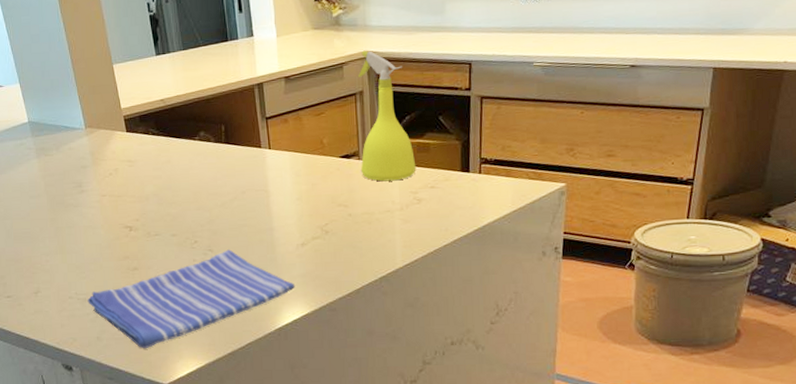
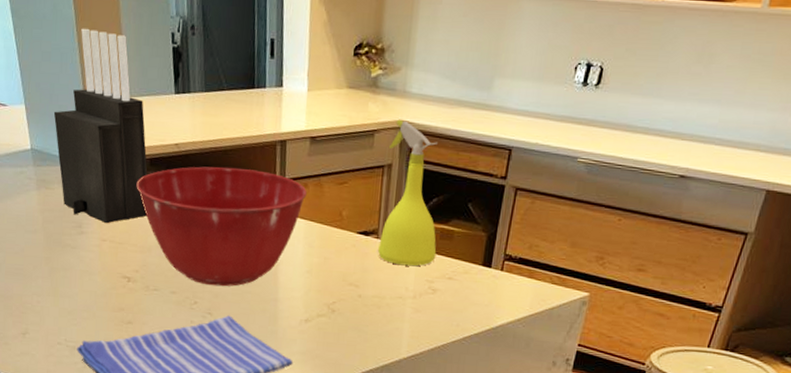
knife block: none [46,9,141,180] -> present [53,28,148,224]
mixing bowl: none [129,113,288,224] -> present [136,166,307,287]

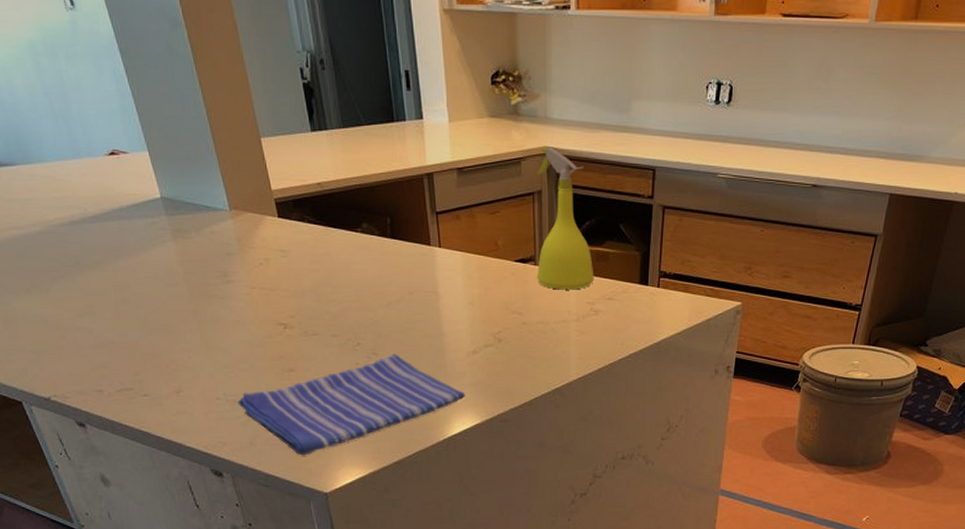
knife block: present [53,28,148,224] -> none [181,67,296,271]
mixing bowl: present [136,166,307,287] -> none [281,203,460,326]

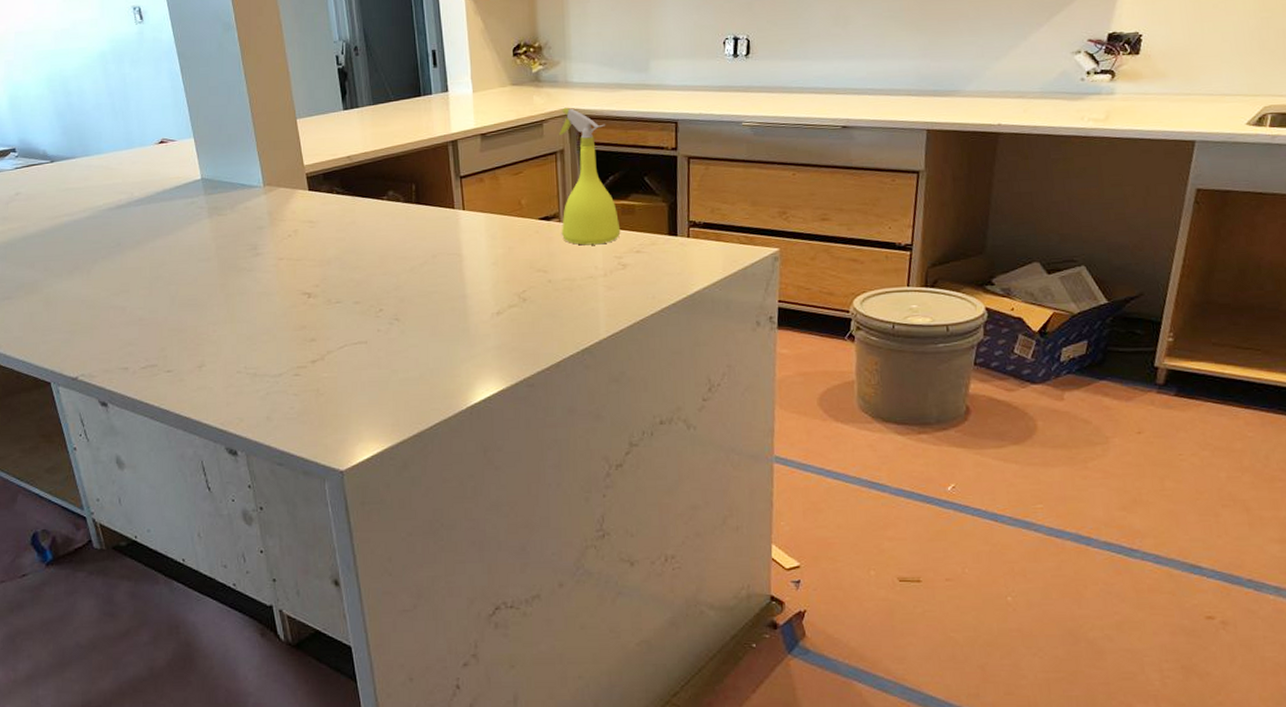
dish towel: present [237,354,466,456] -> none [258,318,490,430]

